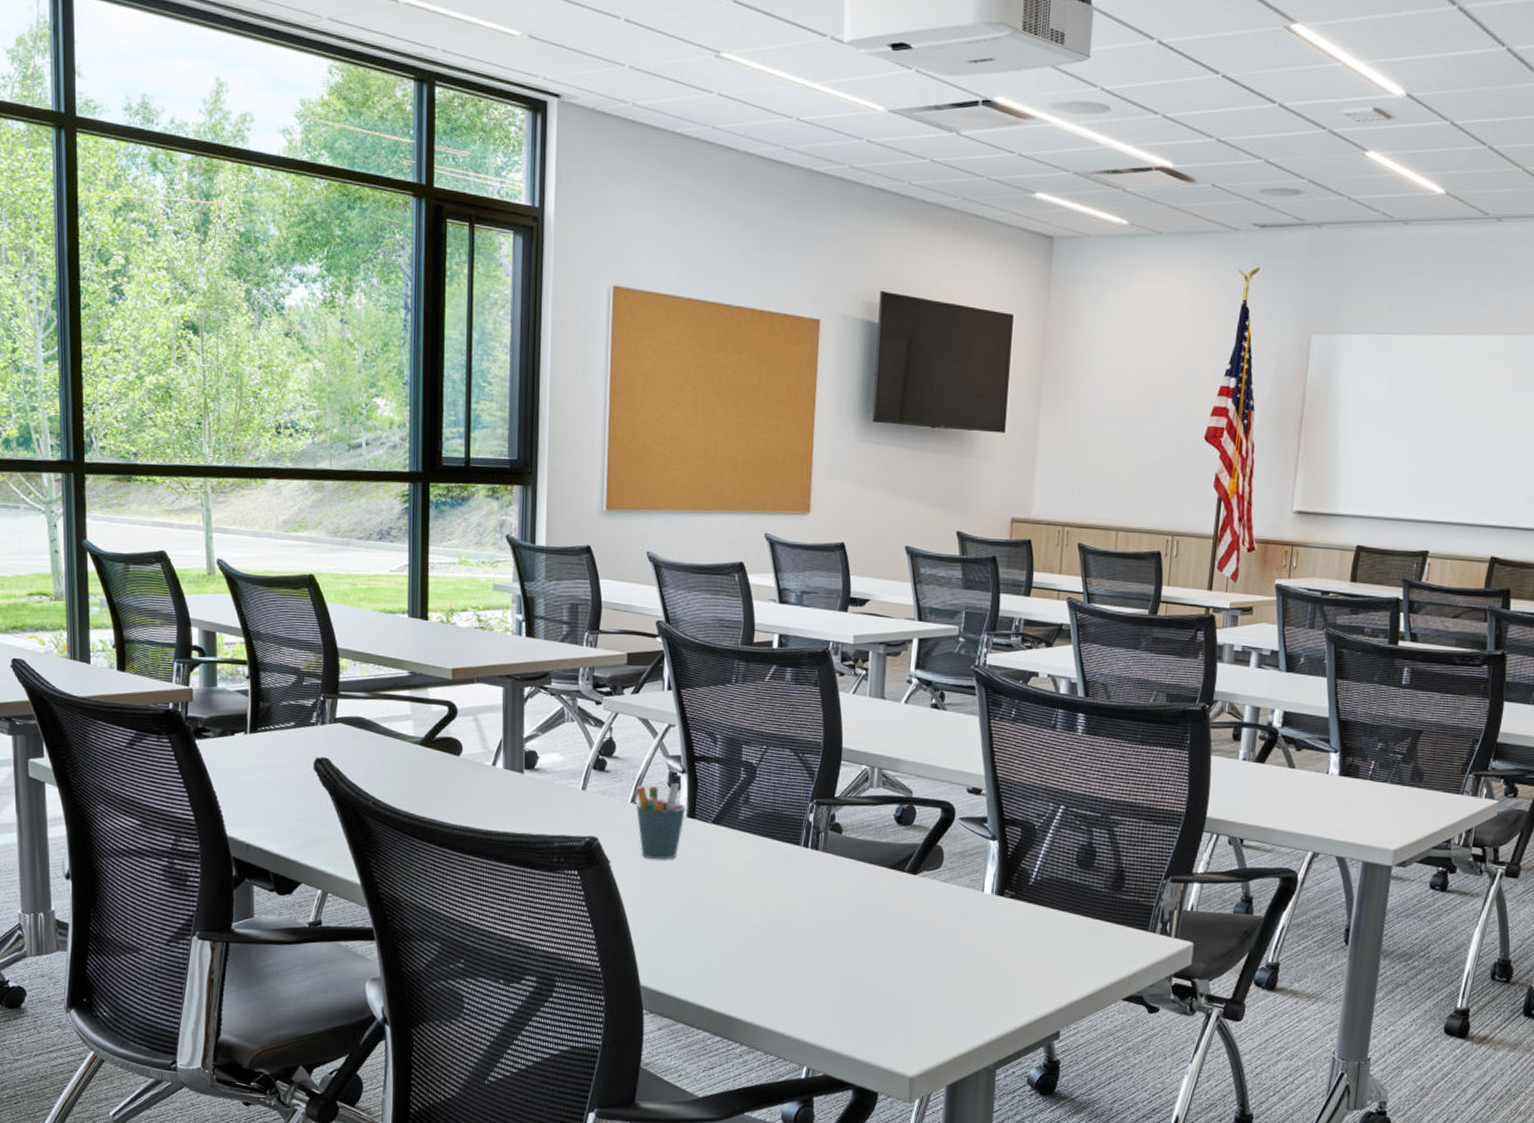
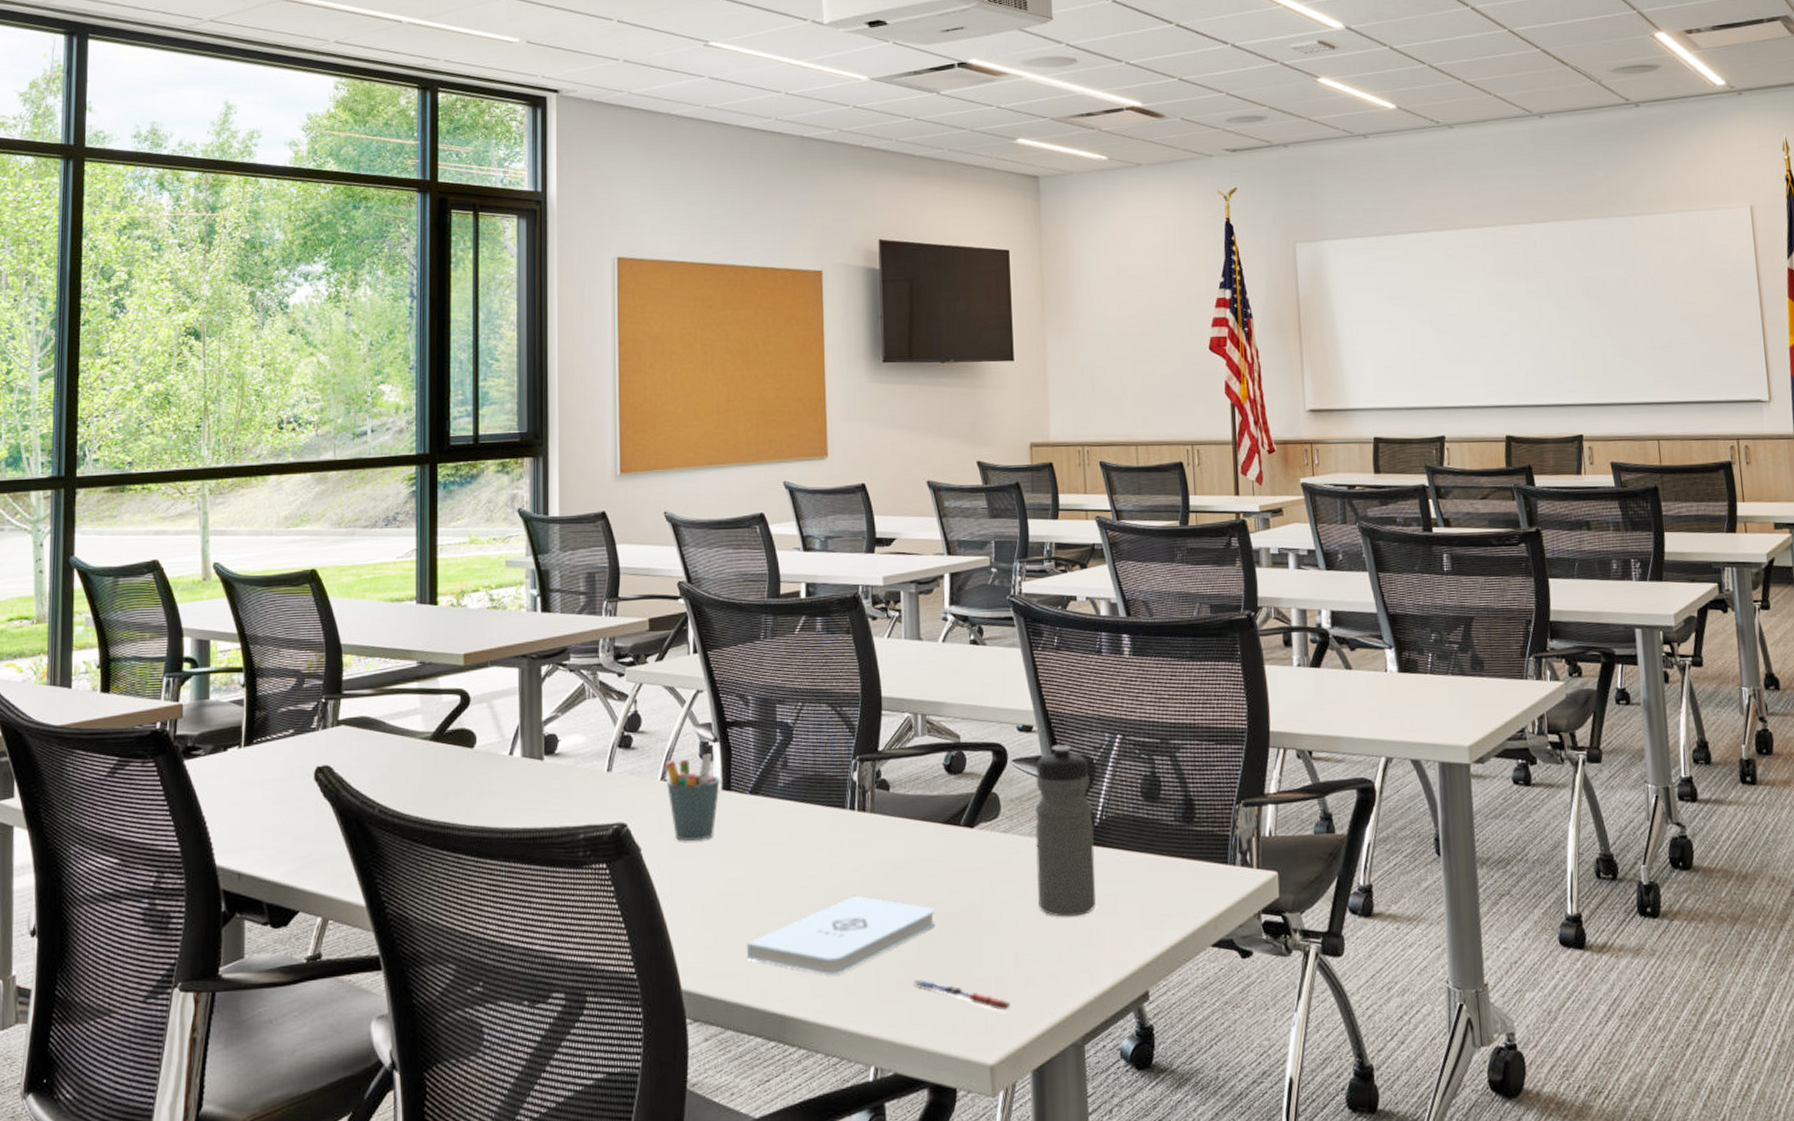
notepad: none [700,922,874,988] -> present [746,895,936,976]
pen: none [847,998,934,1034] -> present [912,978,1011,1011]
water bottle: none [969,808,1030,962] -> present [1034,744,1096,917]

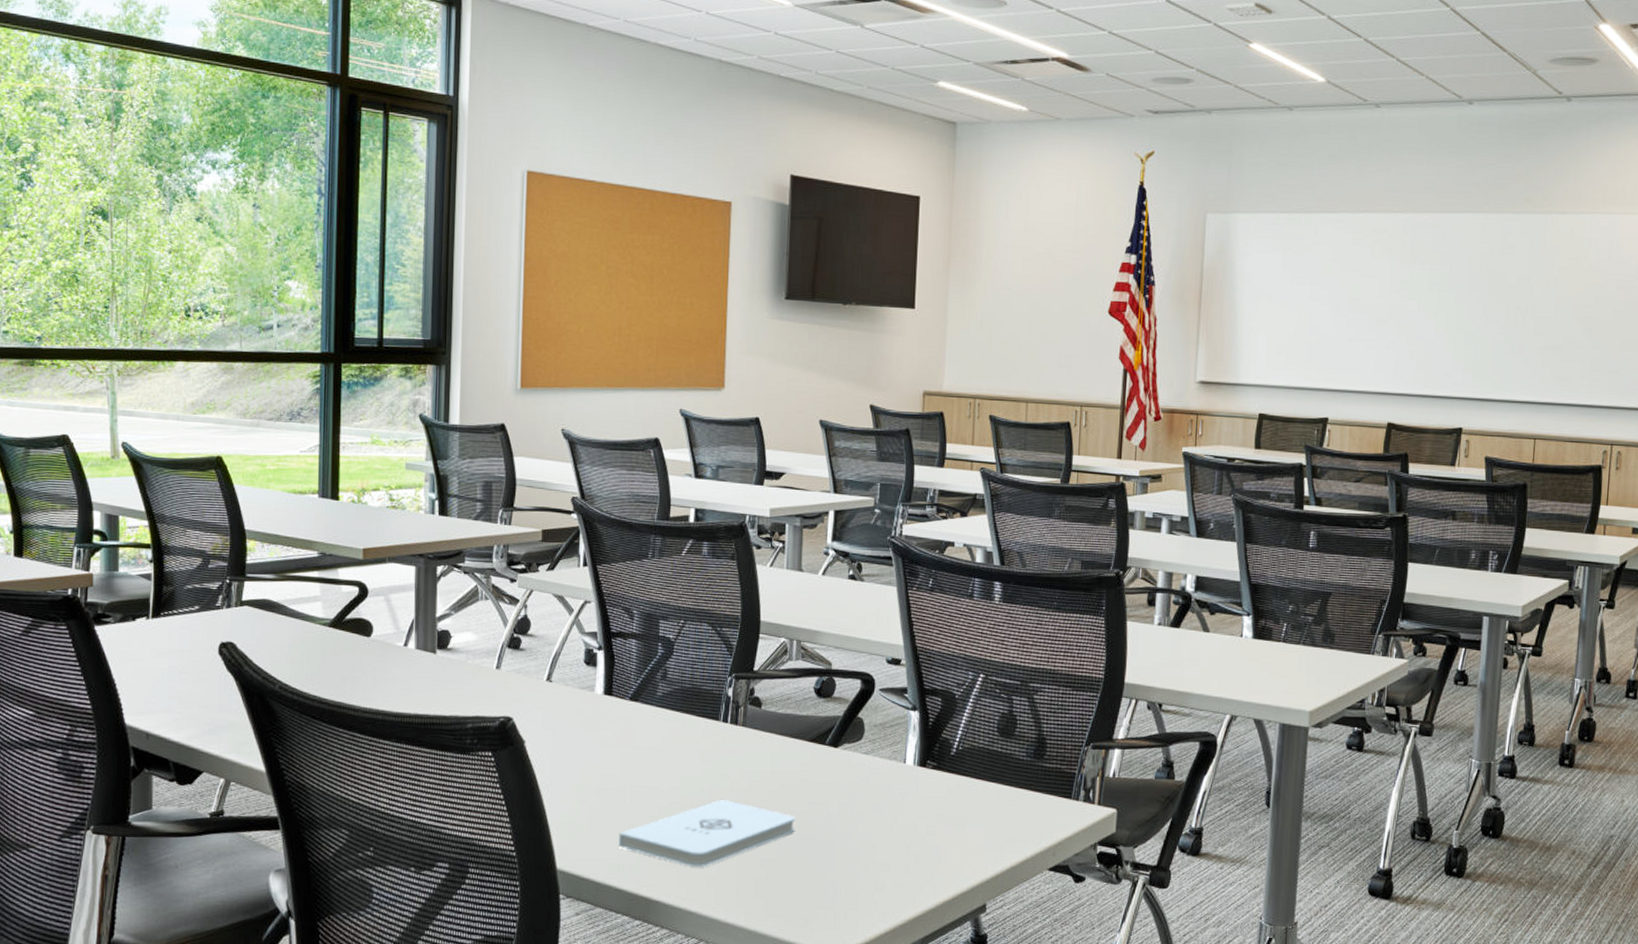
pen holder: present [665,754,720,842] -> none [551,660,602,739]
pen: present [912,978,1011,1011] -> none [770,876,859,911]
water bottle: present [1034,744,1096,917] -> none [892,678,951,834]

